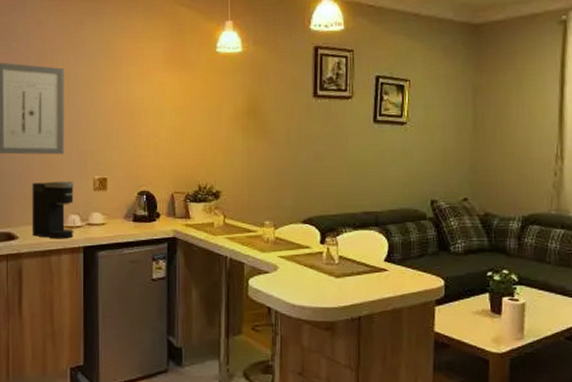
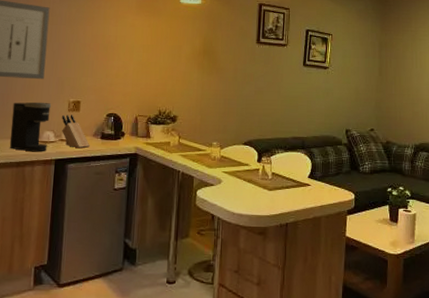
knife block: none [87,194,121,234] -> present [62,114,90,149]

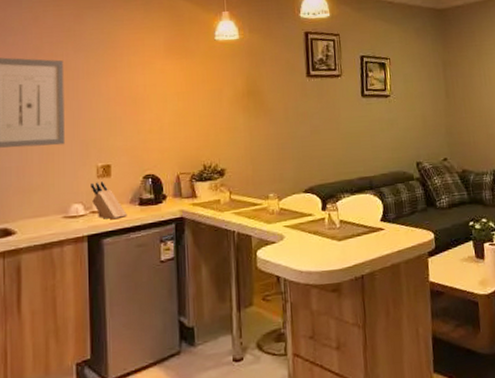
coffee maker: present [9,102,51,152] -> none [31,170,77,230]

